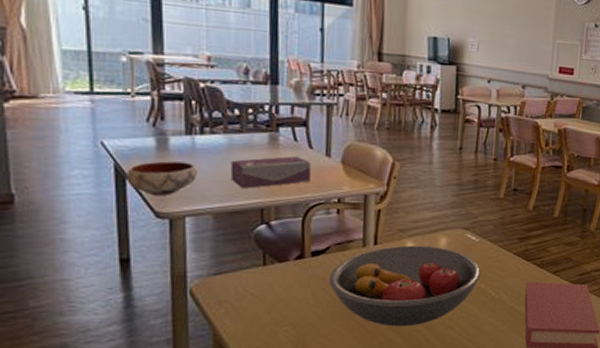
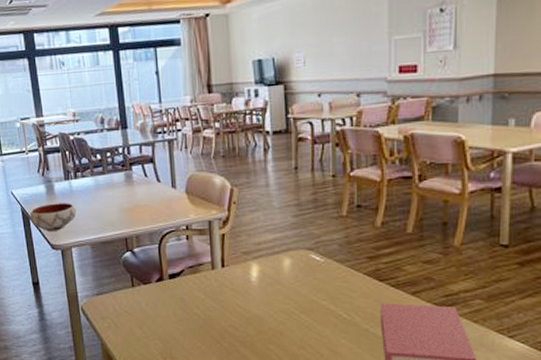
tissue box: present [230,156,311,188] -> none [99,190,161,221]
fruit bowl: present [329,245,481,327] -> none [186,267,329,345]

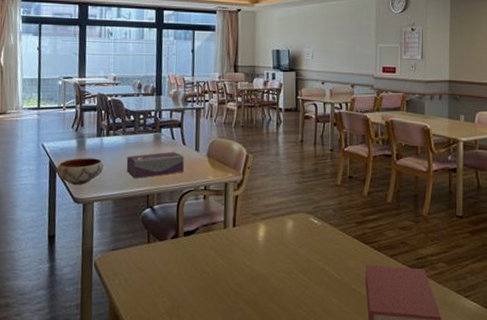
tissue box: none [99,190,161,221] -> present [126,151,184,178]

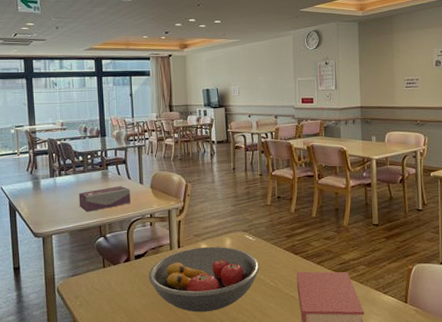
bowl: present [56,158,104,186] -> none [16,196,58,222]
fruit bowl: none [197,227,324,303] -> present [149,246,260,313]

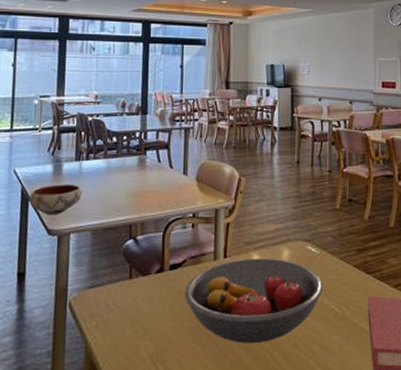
bowl: none [16,196,58,222] -> present [29,184,82,216]
tissue box: present [79,185,130,212] -> none [107,175,171,206]

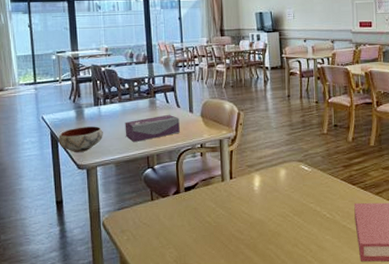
tissue box: none [107,175,171,206] -> present [125,114,180,142]
fruit bowl: present [185,258,323,344] -> none [199,177,316,246]

